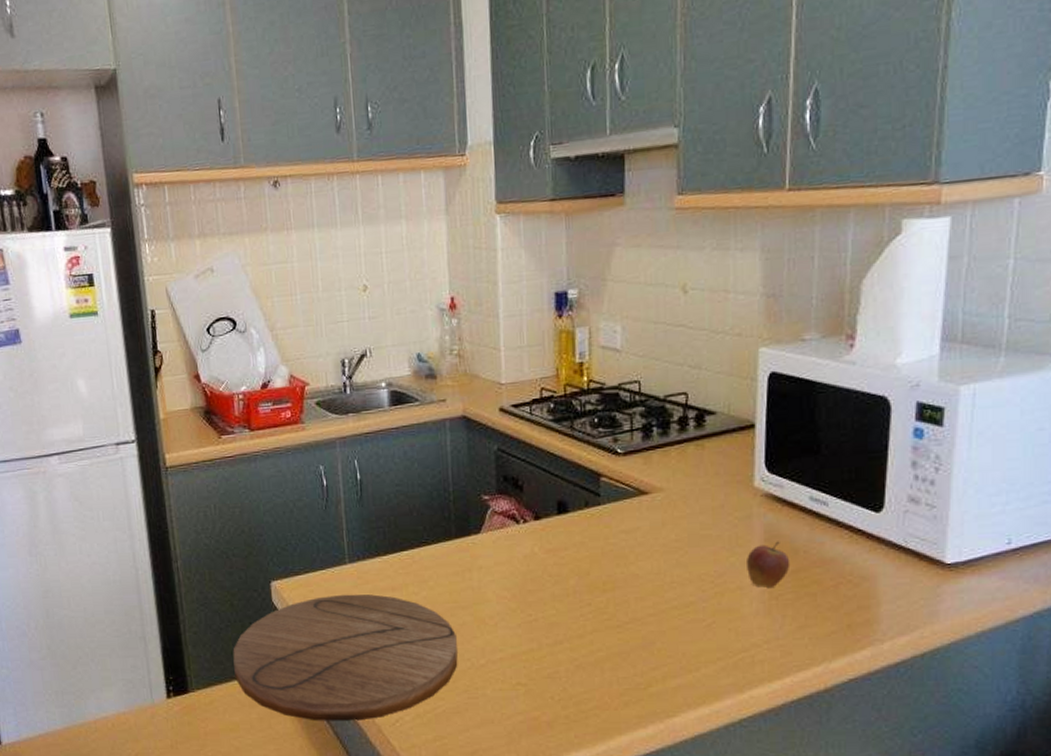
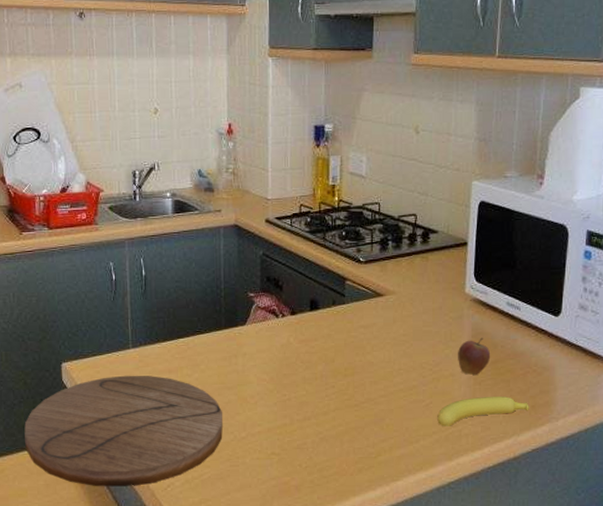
banana: none [722,614,844,651] -> present [437,396,529,427]

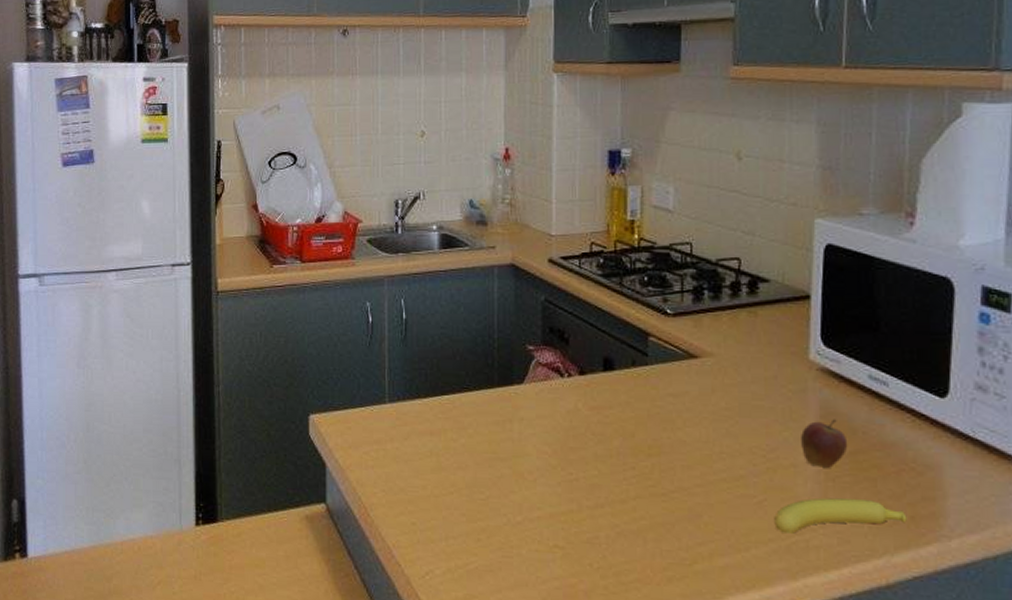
cutting board: present [24,375,223,487] -> none [265,434,494,569]

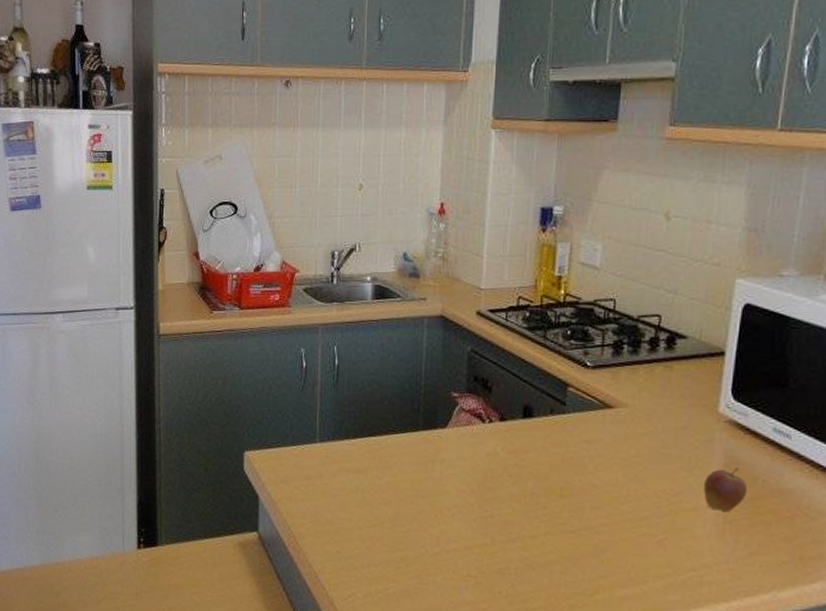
banana: present [774,498,907,534] -> none [672,538,796,570]

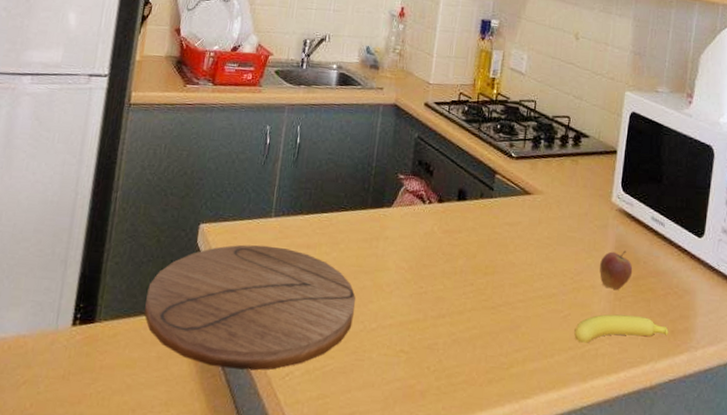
cutting board: none [202,470,414,592] -> present [144,244,356,370]
banana: none [672,538,796,570] -> present [574,314,669,343]

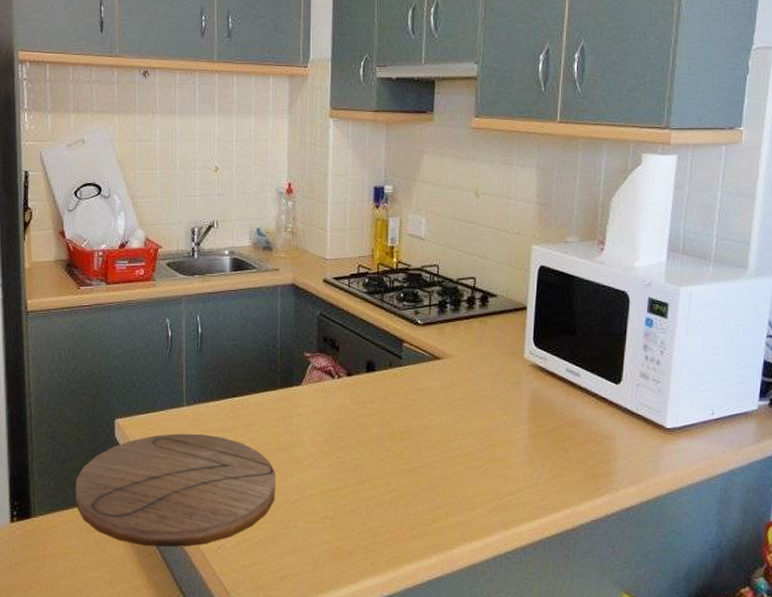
banana: present [574,314,669,343] -> none [494,465,589,494]
fruit: present [600,250,633,290] -> none [516,404,550,442]

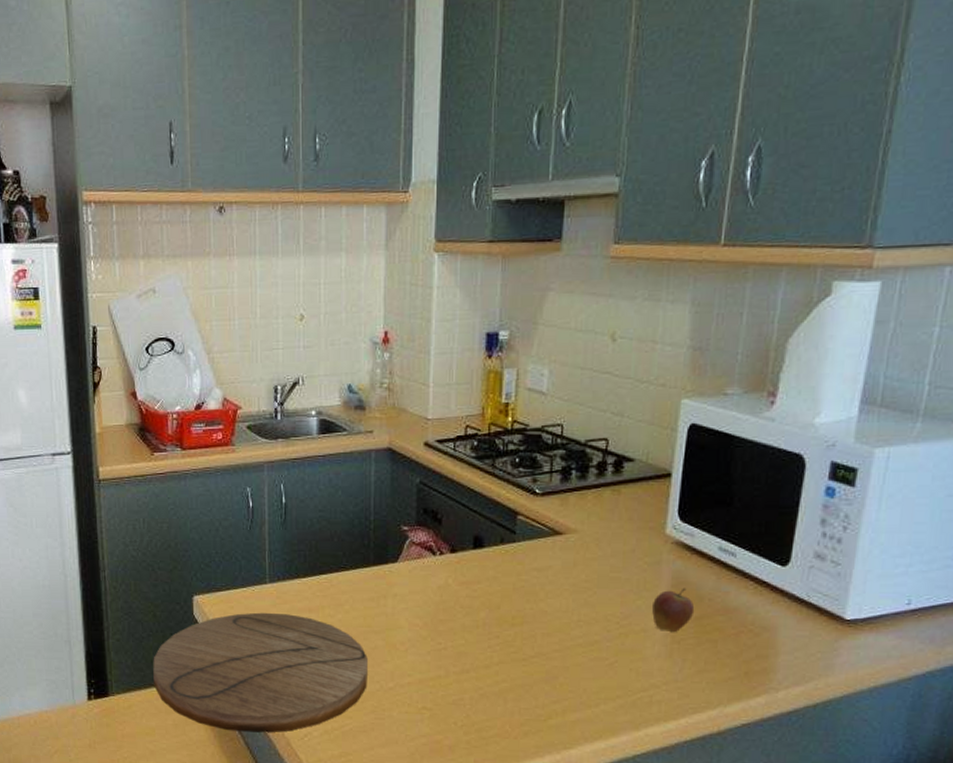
fruit: none [516,404,550,442] -> present [652,588,695,632]

